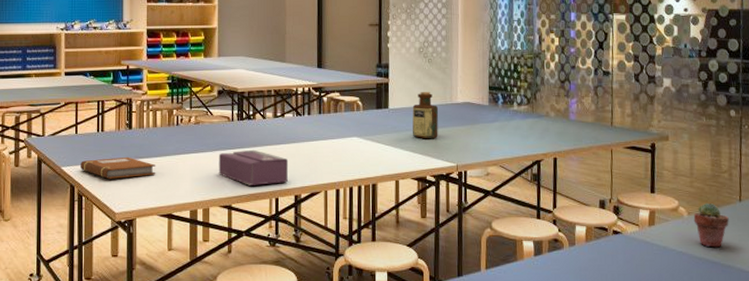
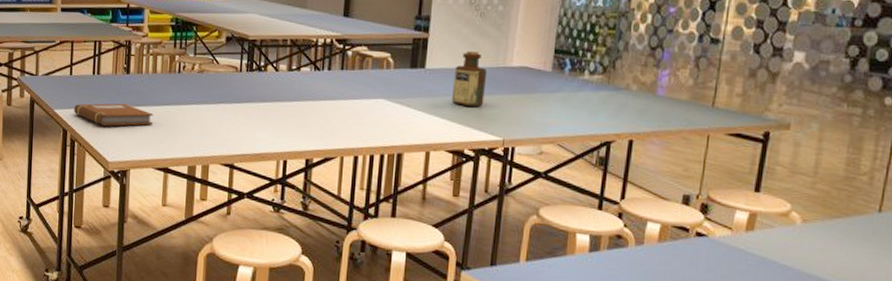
tissue box: present [218,149,289,186] -> none [221,105,302,145]
potted succulent: present [693,202,729,248] -> none [809,209,860,266]

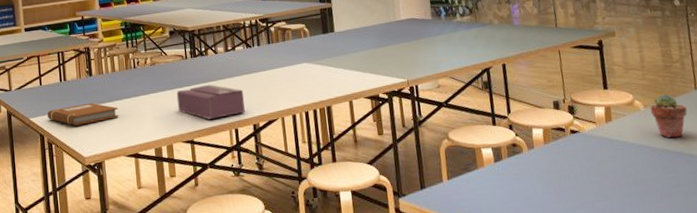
tissue box: none [221,105,302,145] -> present [176,84,245,119]
bottle: present [452,51,488,107] -> none [357,12,386,59]
potted succulent: none [809,209,860,266] -> present [649,93,688,138]

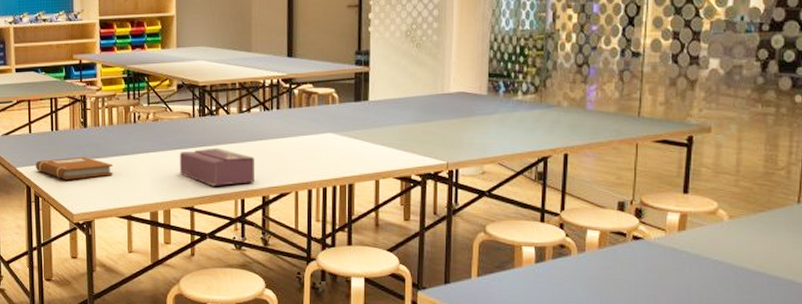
potted succulent: present [649,93,688,138] -> none [736,204,782,256]

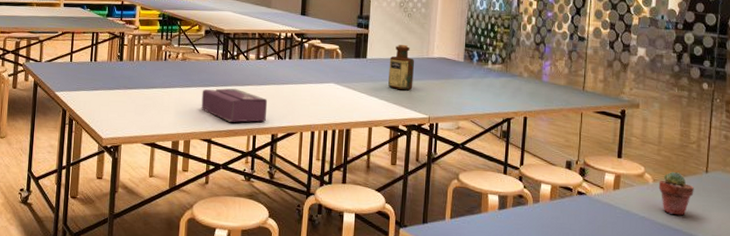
notebook: present [36,156,114,179] -> none [73,86,143,106]
bottle: none [396,81,427,135] -> present [388,45,415,91]
potted succulent: none [736,204,782,256] -> present [658,171,694,216]

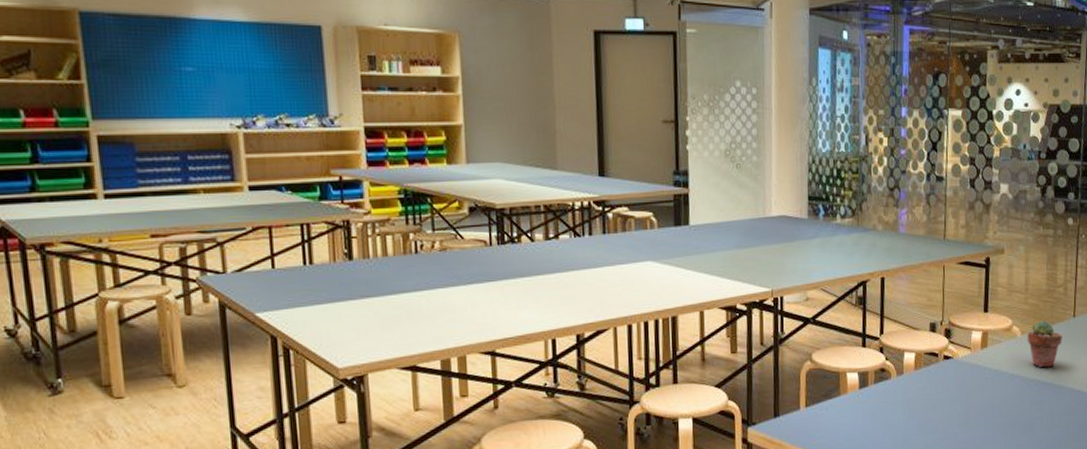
tissue box: present [201,88,268,123] -> none [474,280,567,326]
bottle: present [388,45,415,91] -> none [718,204,750,261]

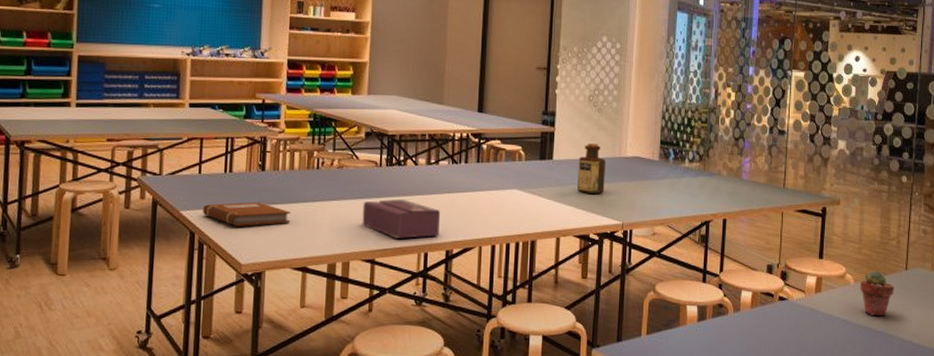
notebook: none [283,296,391,326] -> present [203,201,291,226]
tissue box: none [474,280,567,326] -> present [362,198,441,239]
bottle: none [718,204,750,261] -> present [577,143,606,195]

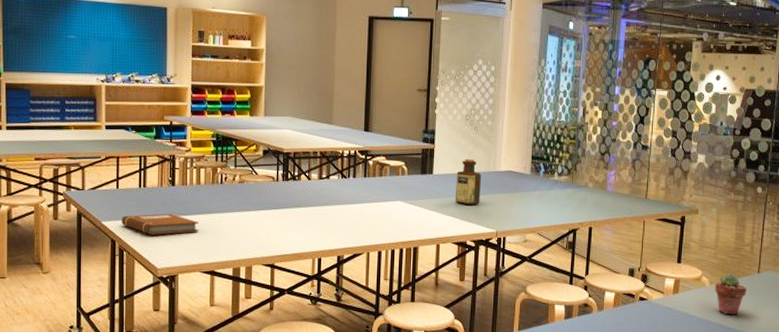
tissue box: present [362,198,441,239] -> none [262,210,332,245]

